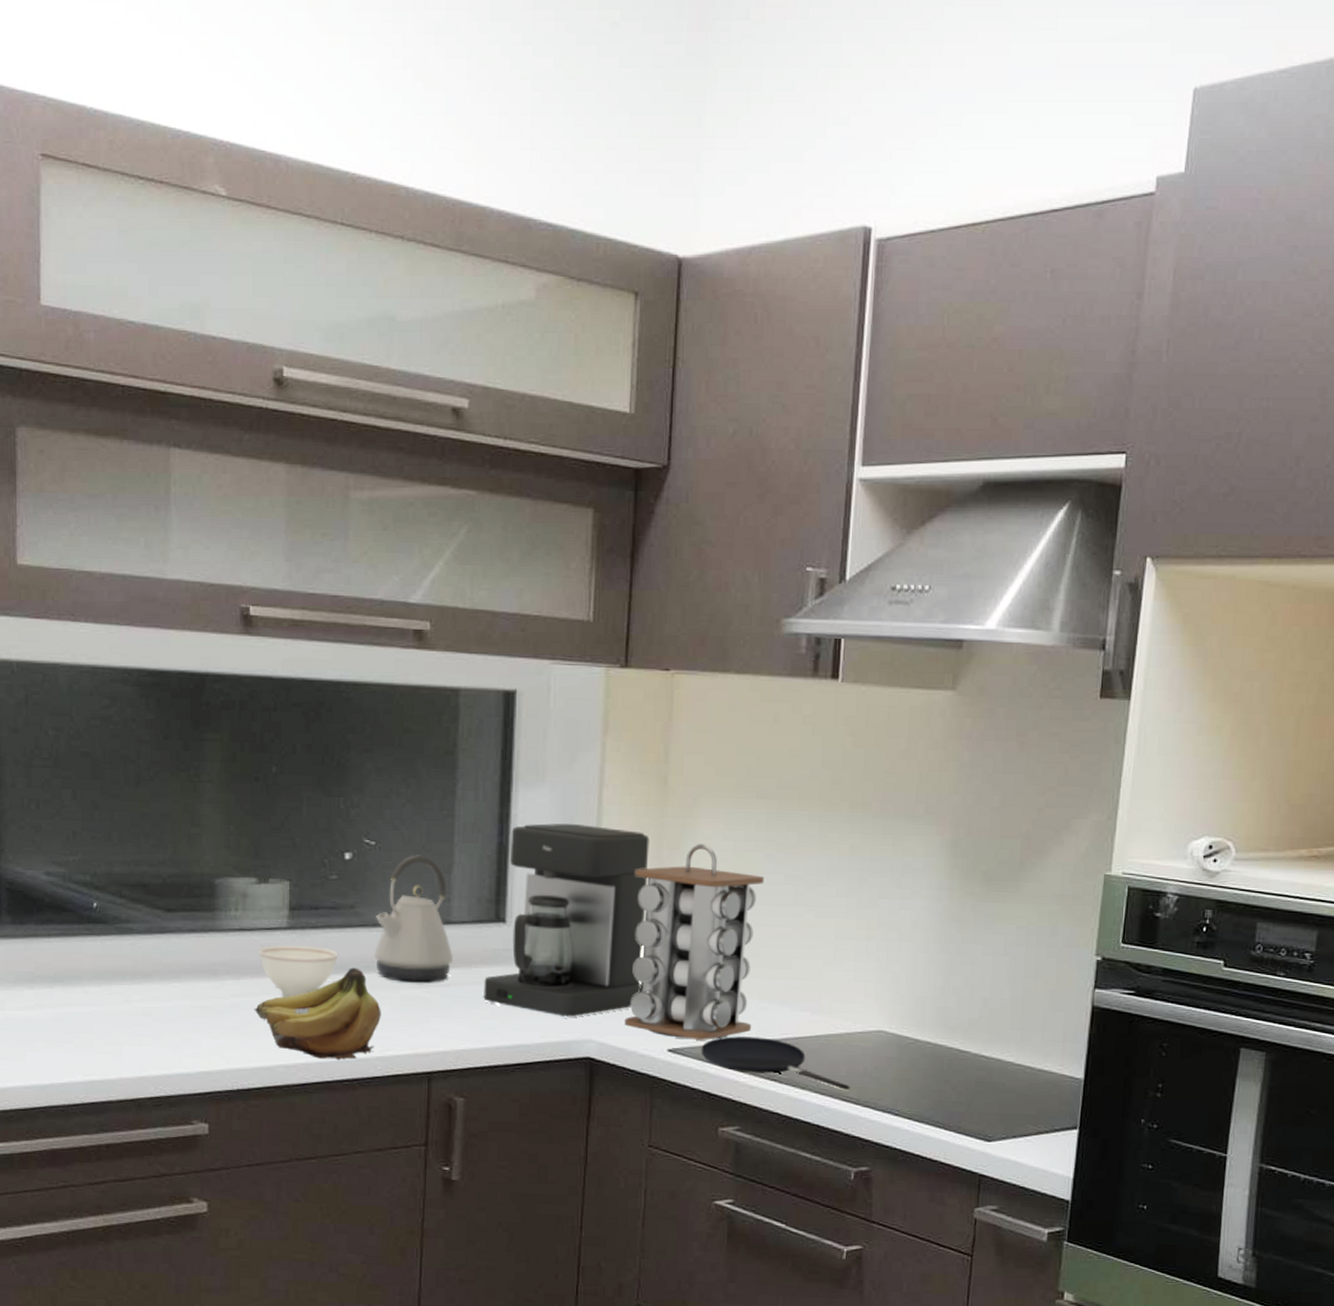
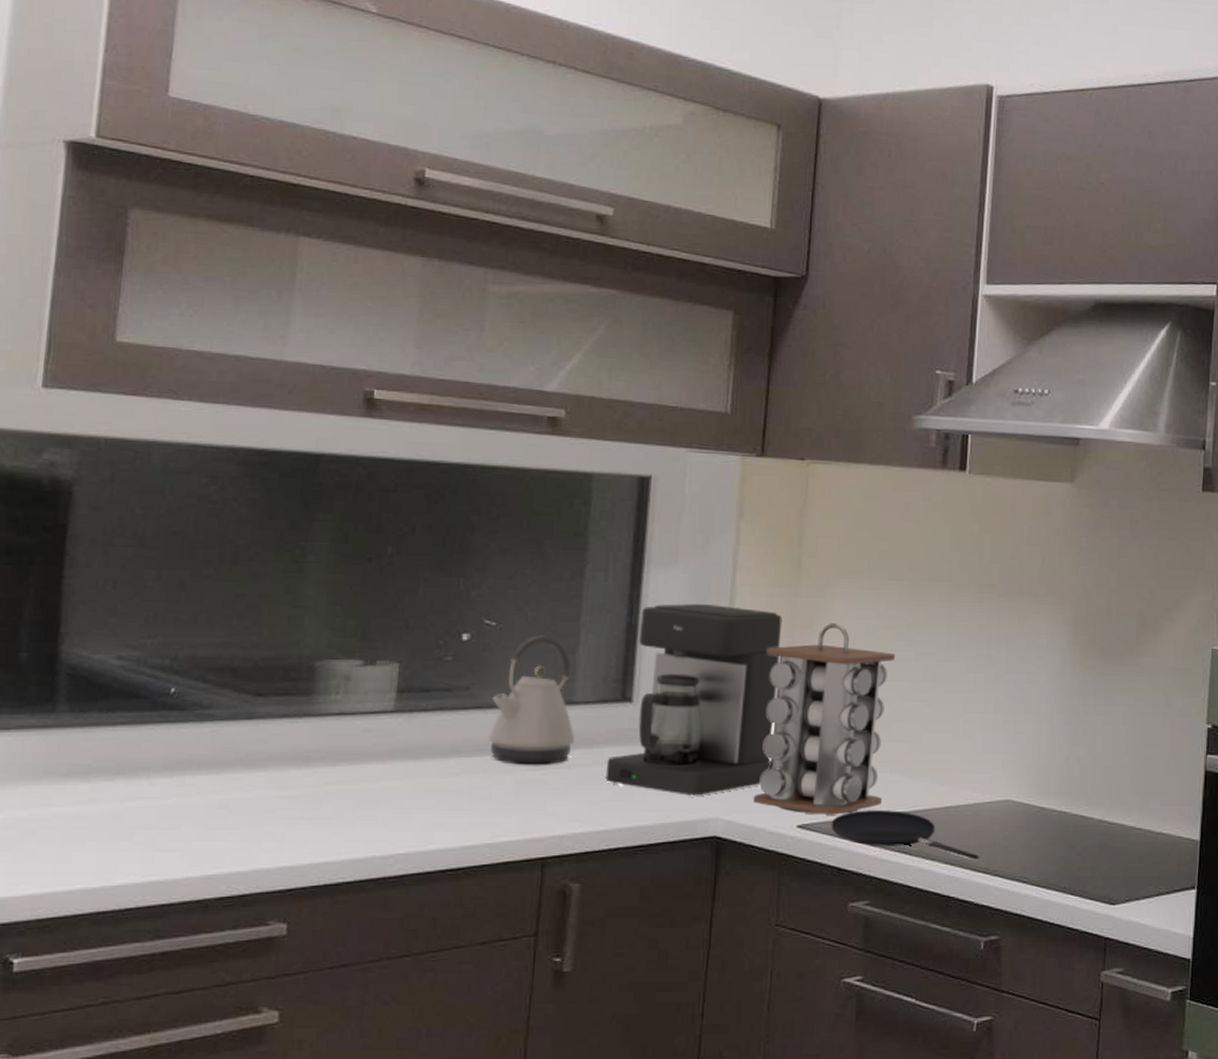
fruit: present [254,967,381,1061] -> none [350,751,493,849]
bowl: present [258,945,339,998] -> none [358,729,450,785]

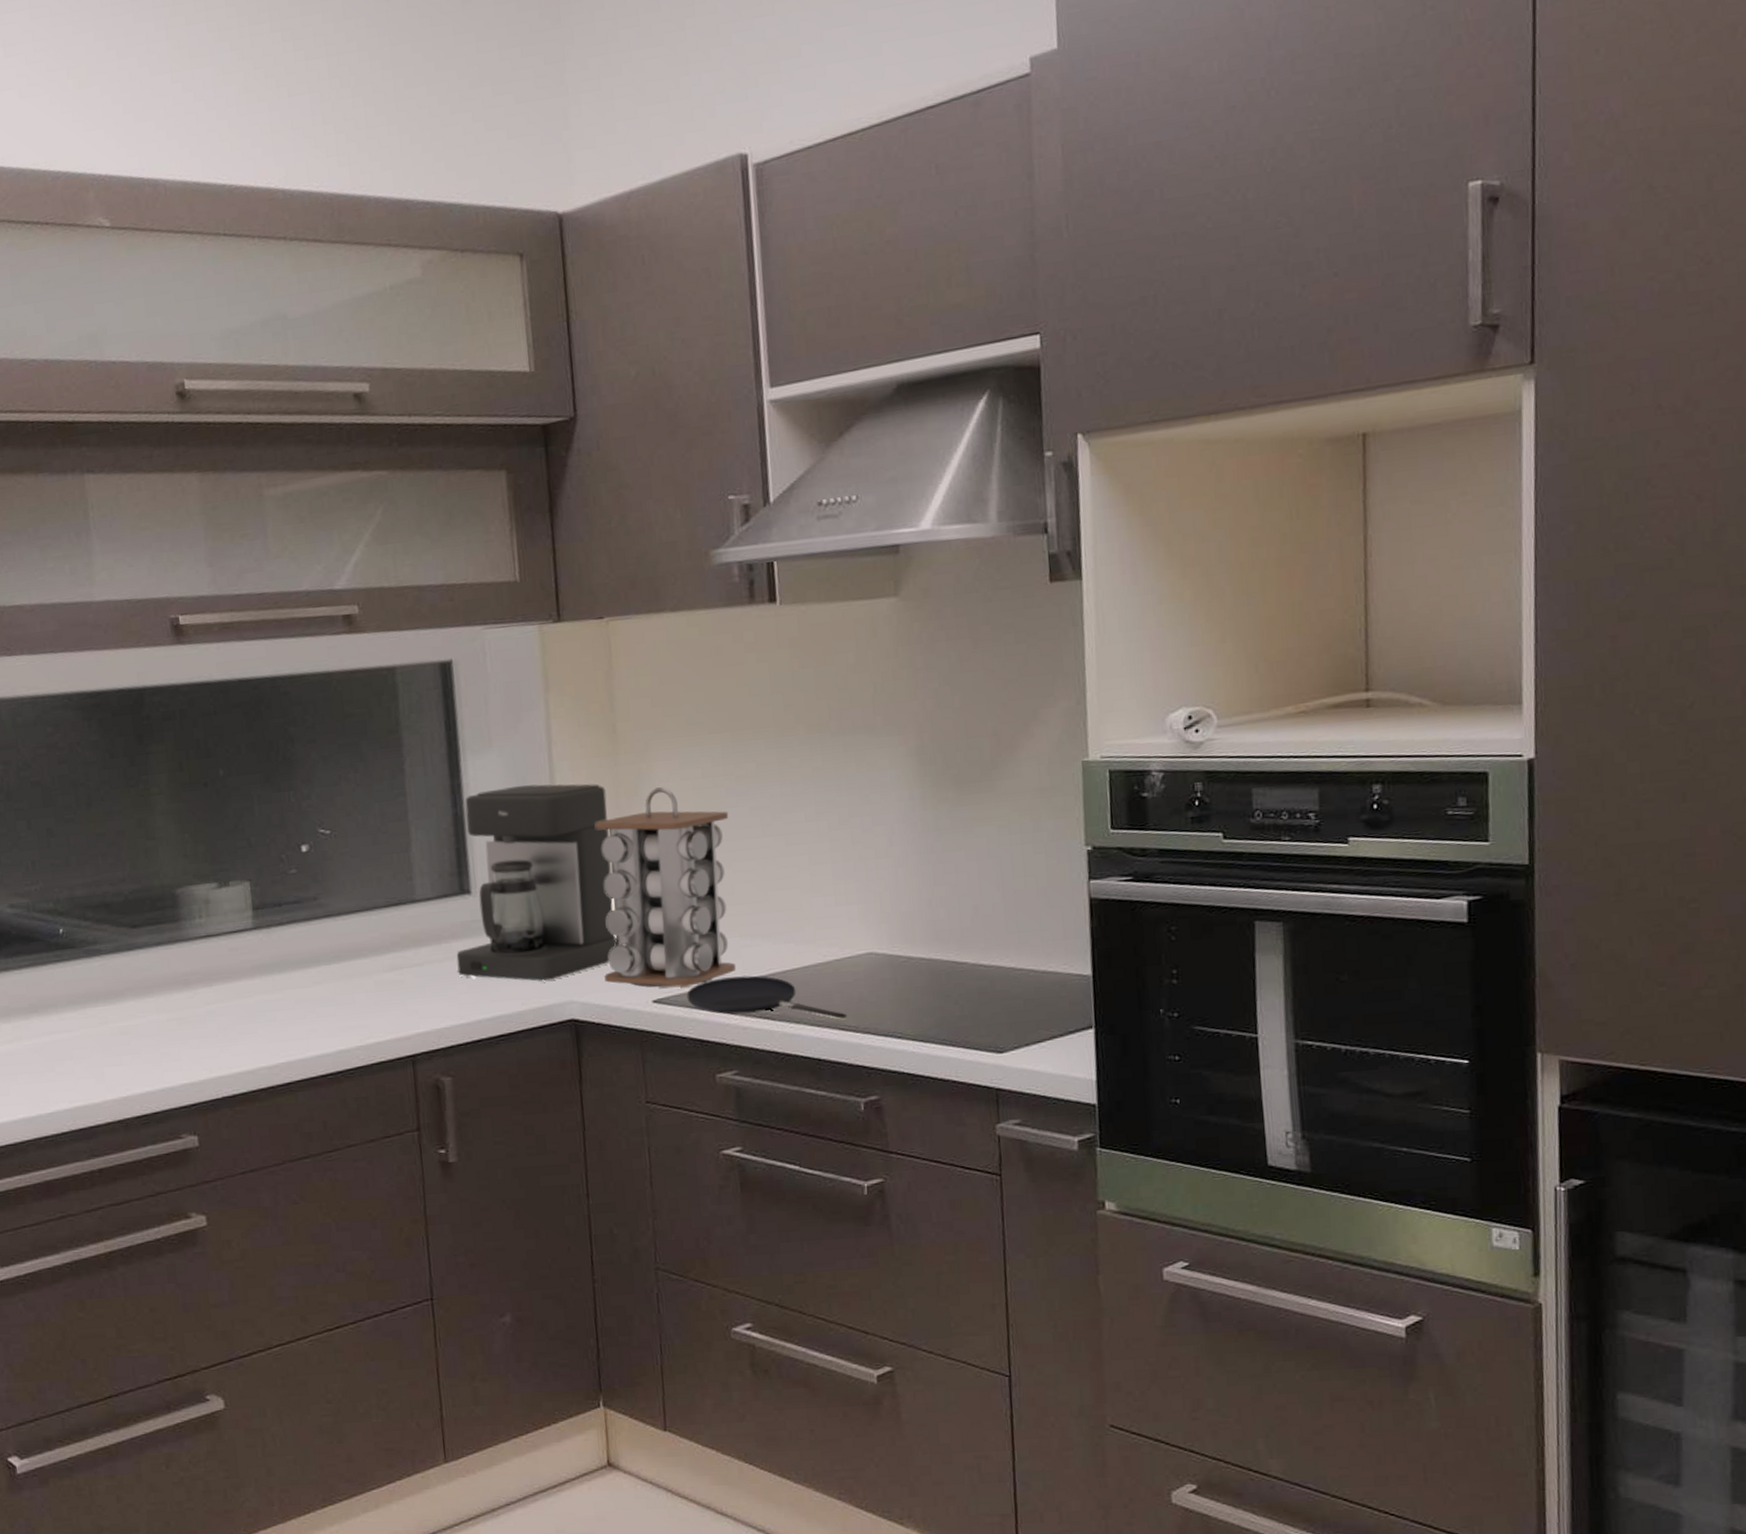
kettle: present [487,635,575,766] -> none [340,837,423,968]

